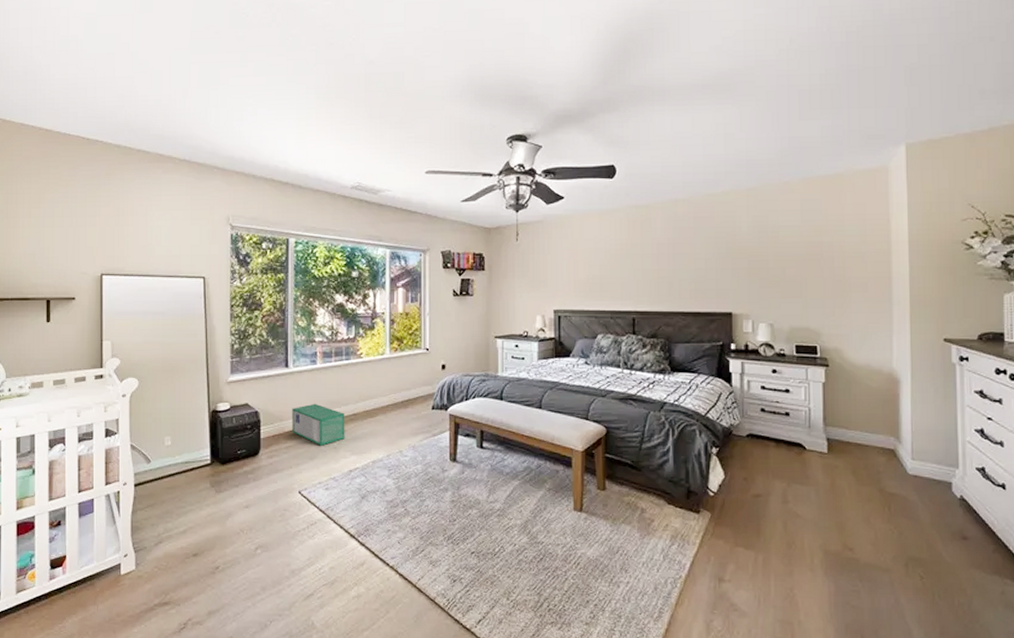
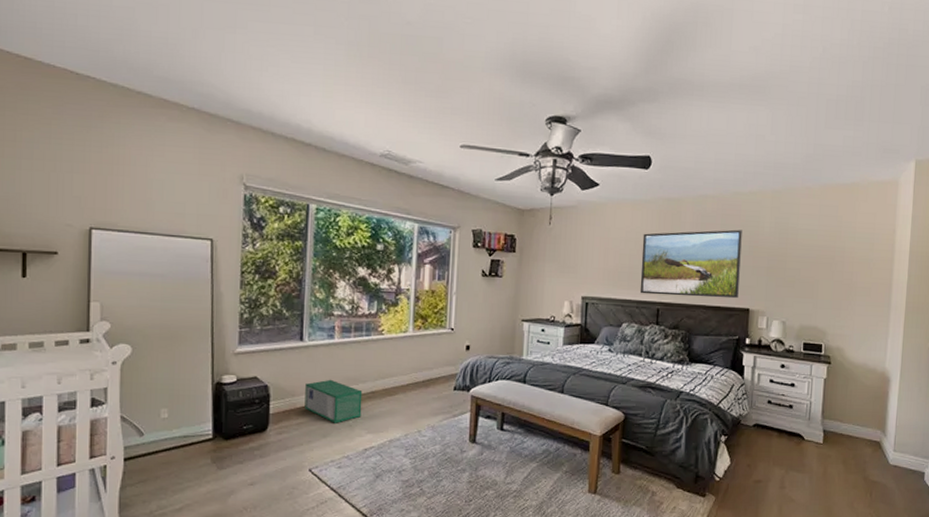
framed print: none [612,232,719,304] -> present [640,229,742,299]

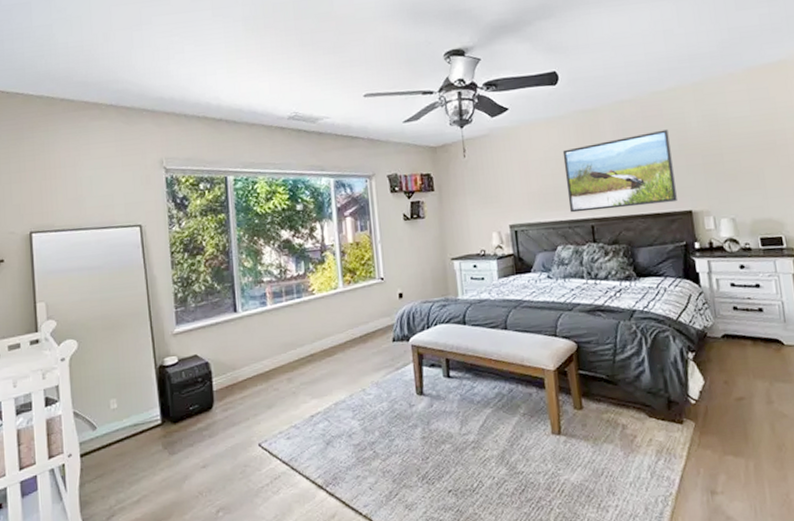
storage bin: present [304,379,363,423] -> none [244,347,304,393]

